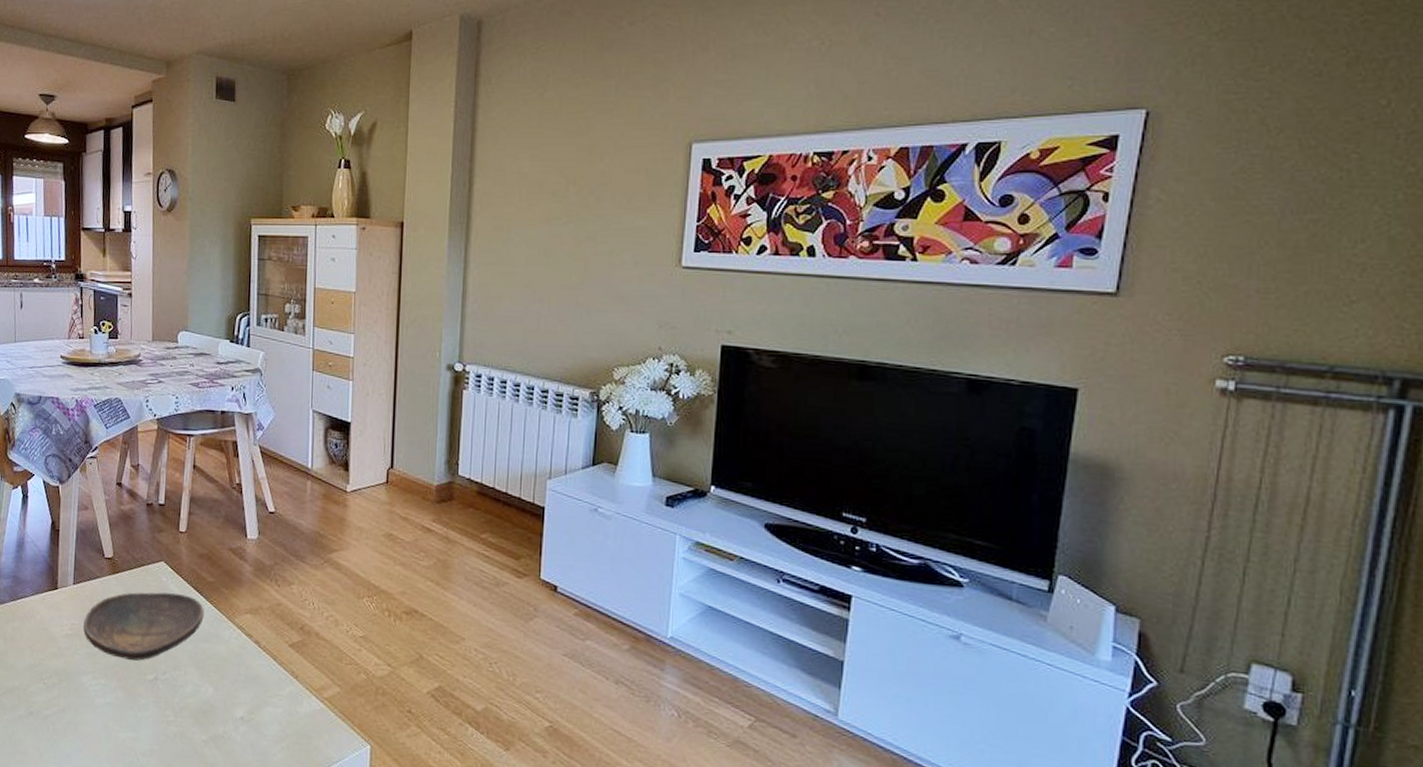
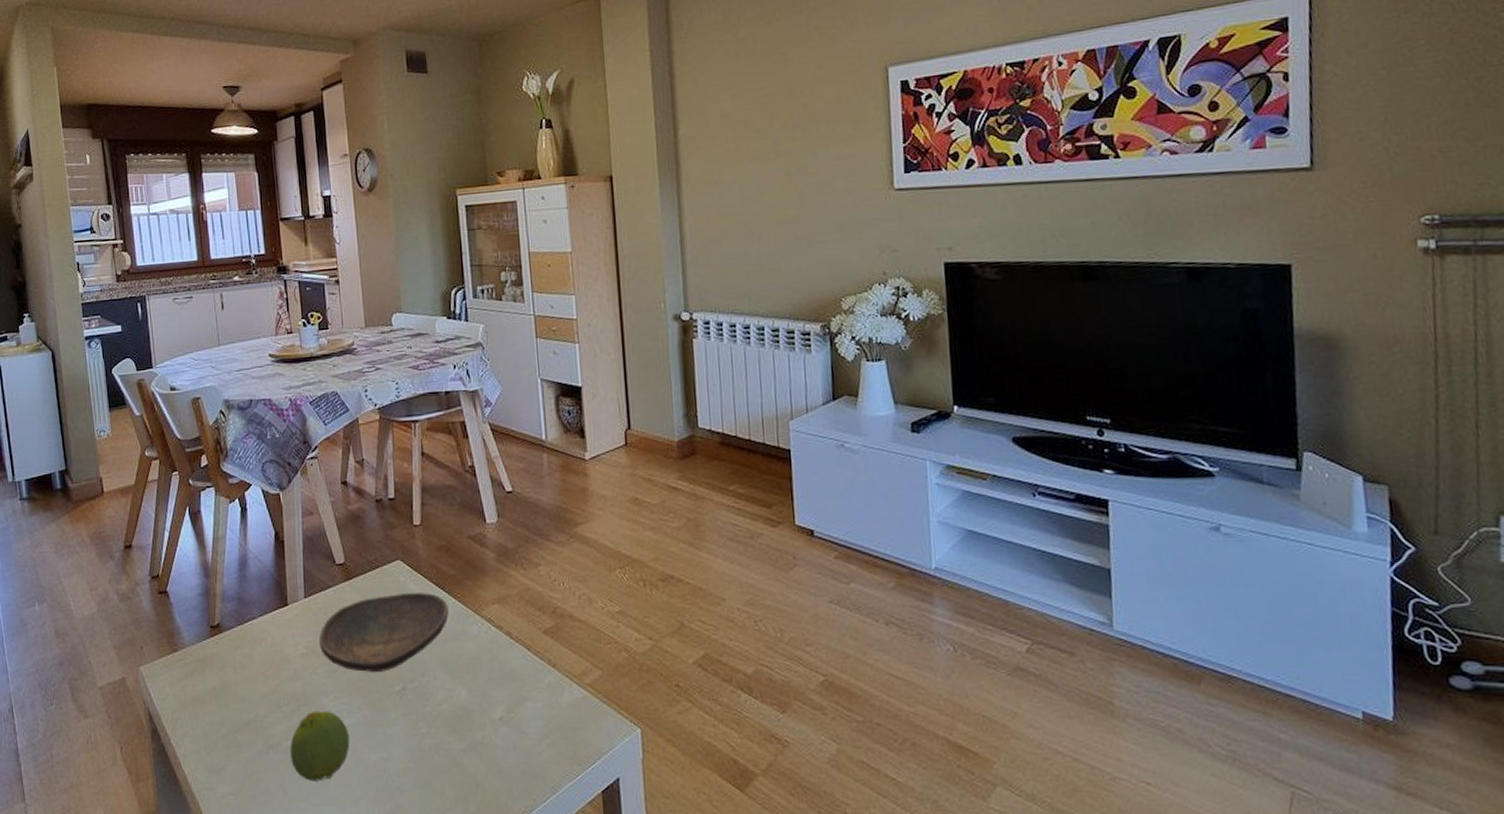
fruit: none [48,687,103,750] -> present [289,711,350,781]

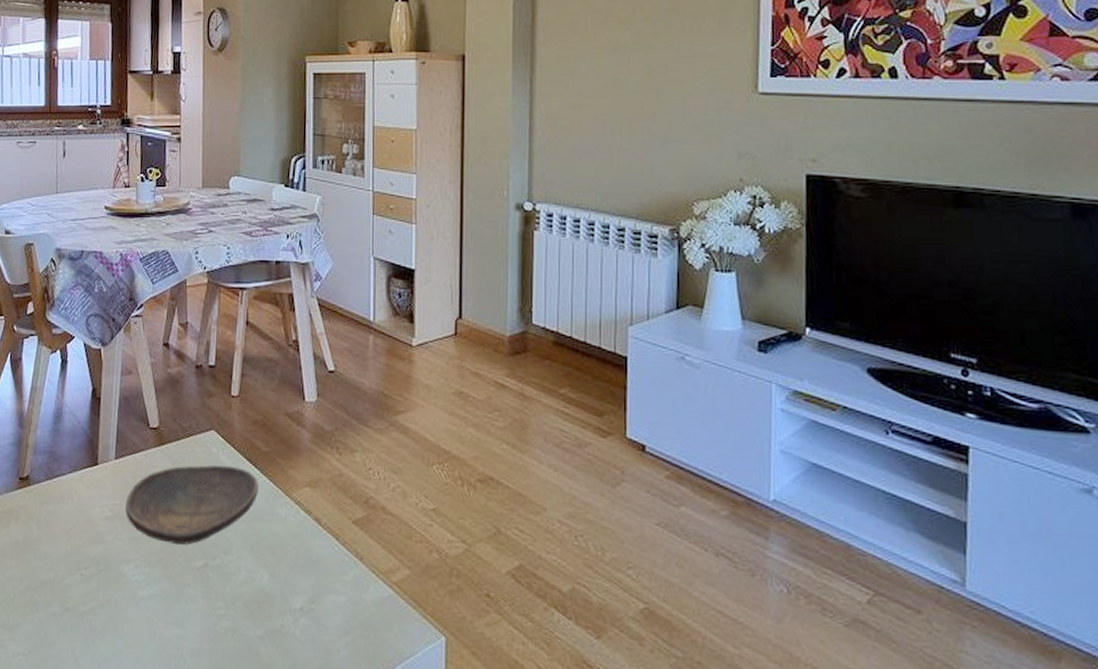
fruit: present [289,711,350,781] -> none [84,577,146,652]

